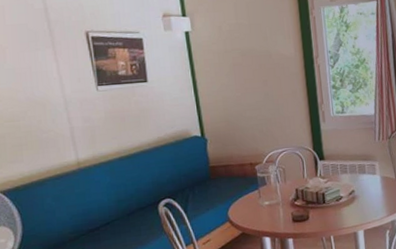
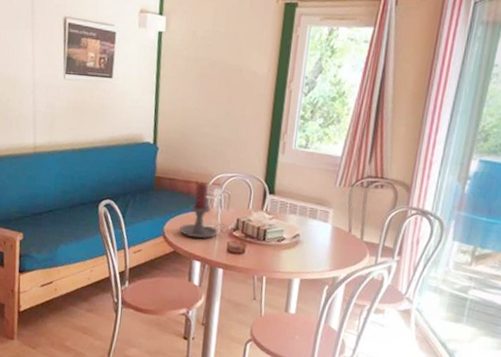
candle holder: none [243,162,291,217] -> present [179,183,229,239]

